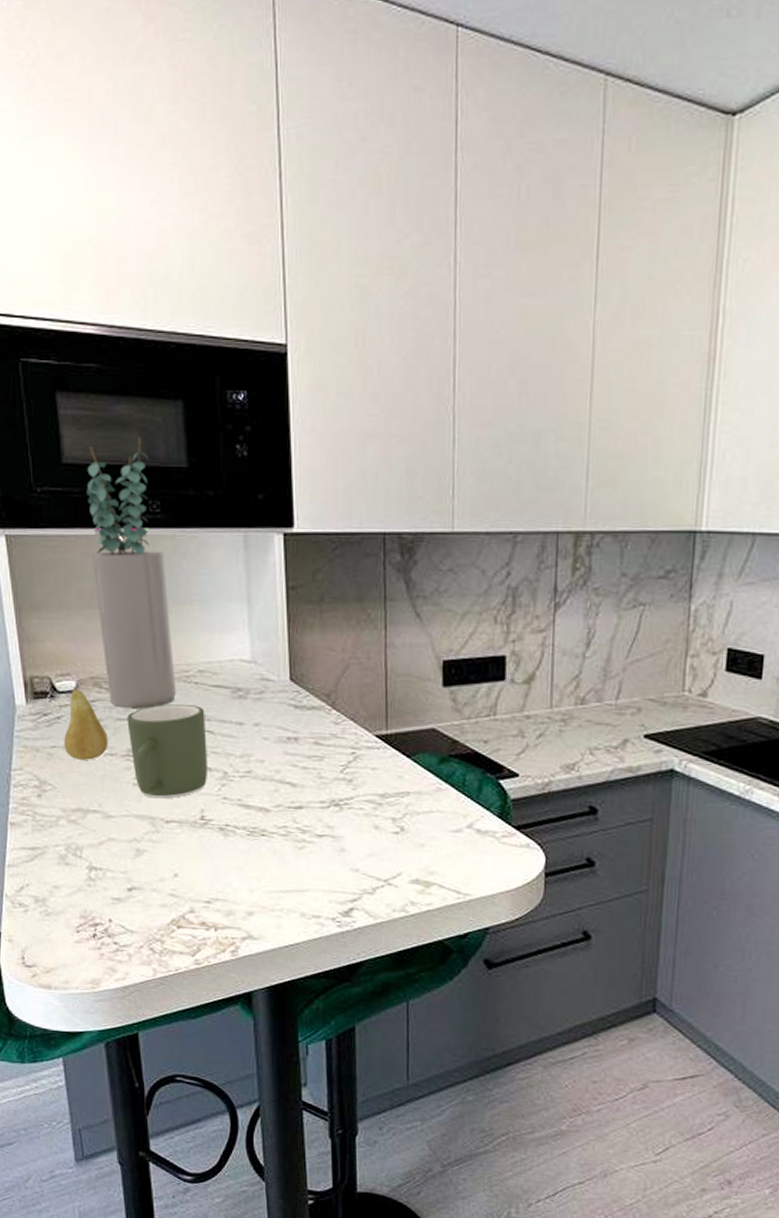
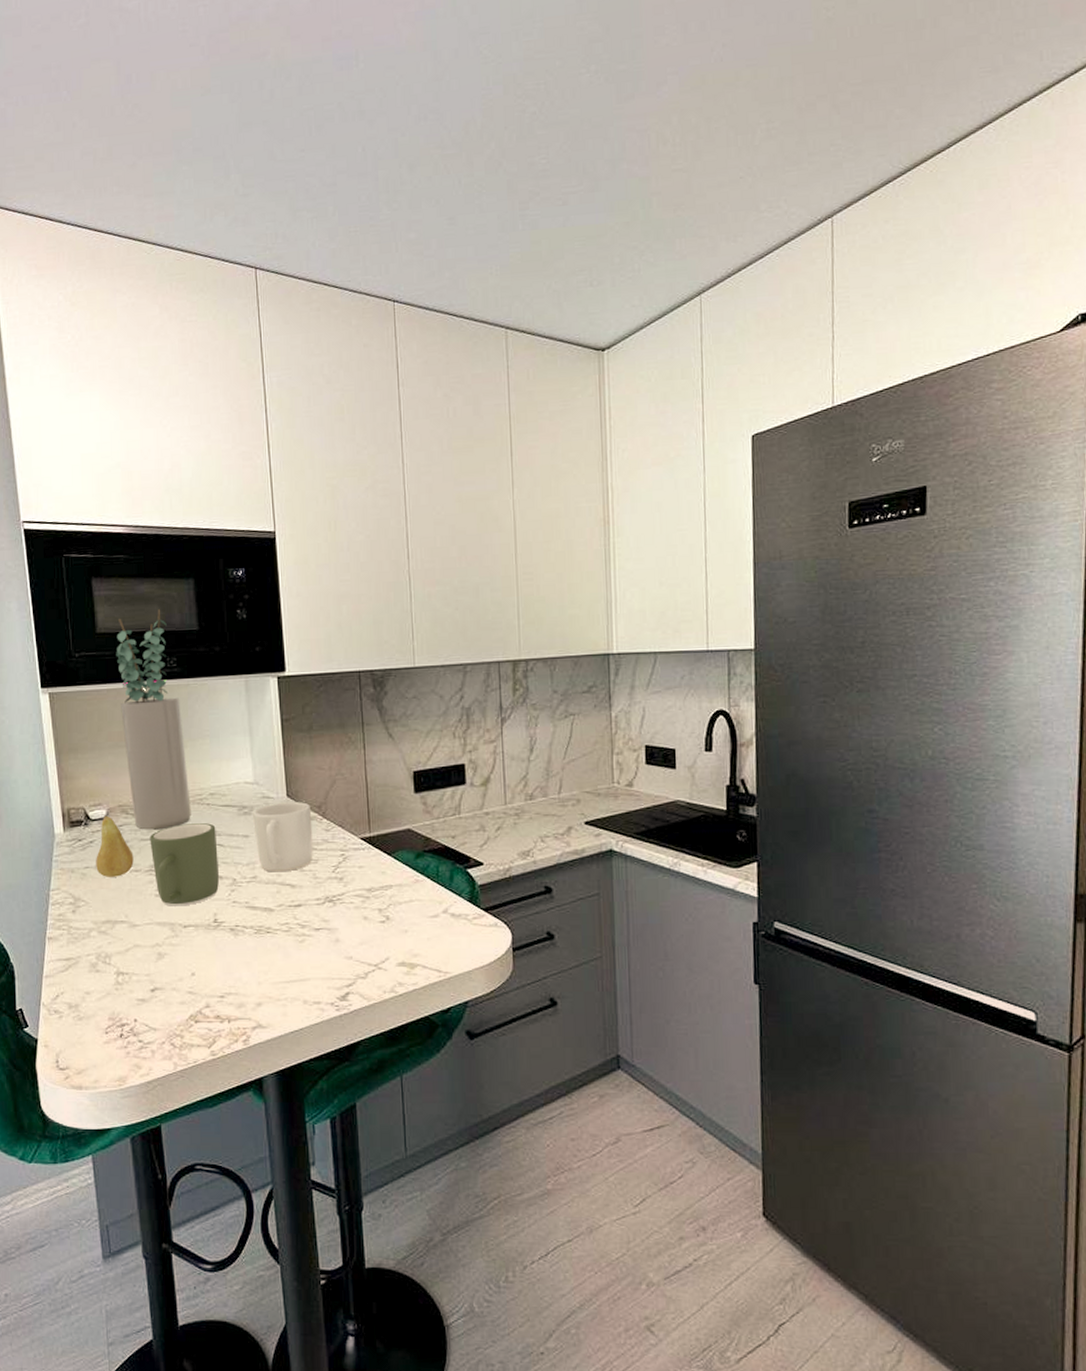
mug: none [248,687,319,768] -> present [252,802,313,872]

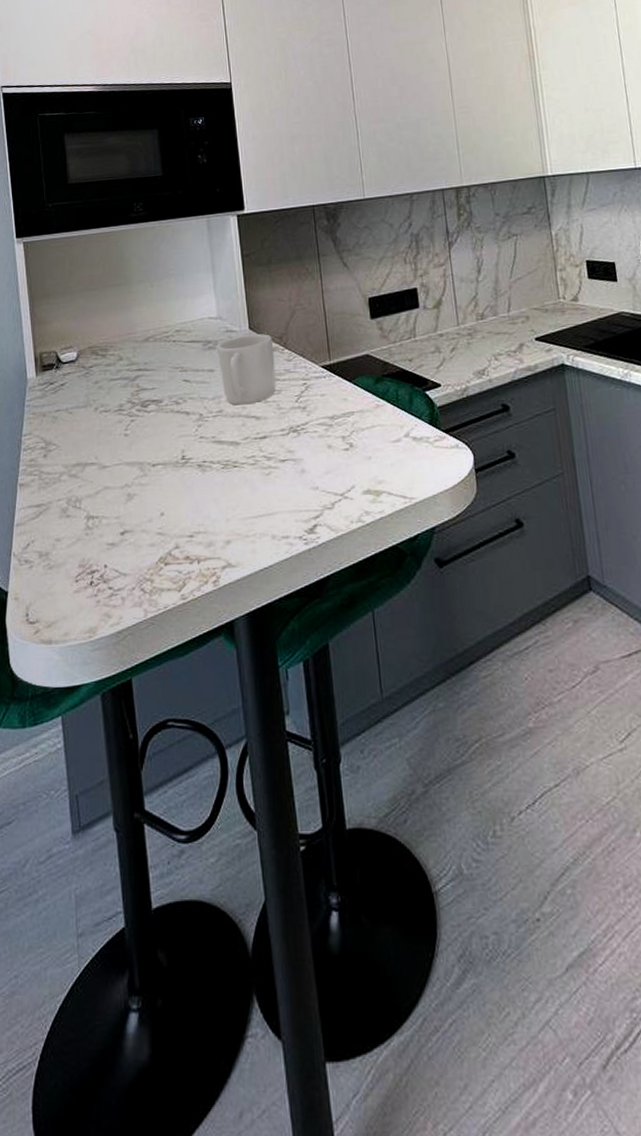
fruit: present [96,815,134,877] -> none [67,357,103,419]
vase: present [116,609,191,830] -> none [86,159,158,370]
mug: present [150,823,219,906] -> none [118,360,186,445]

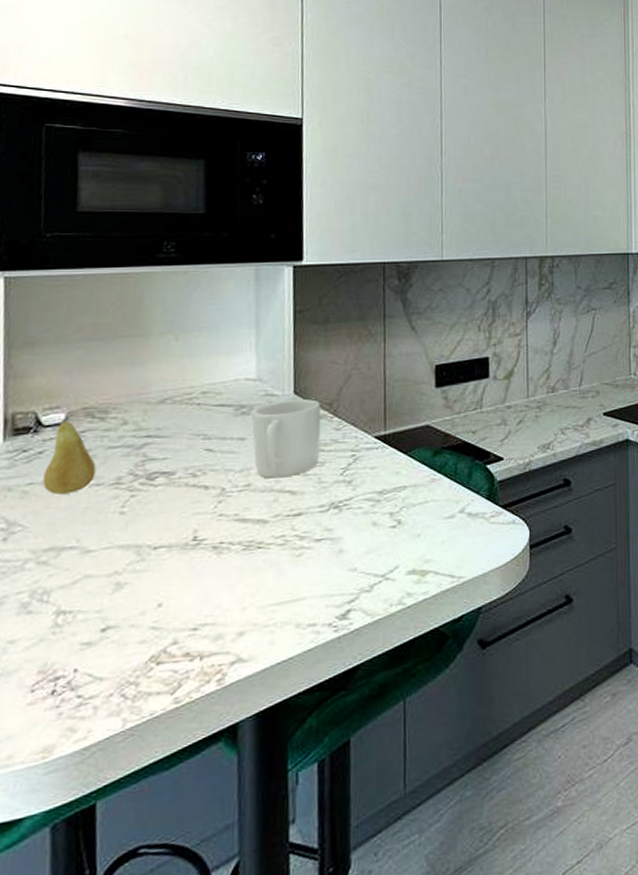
fruit: none [67,357,103,419] -> present [43,420,96,495]

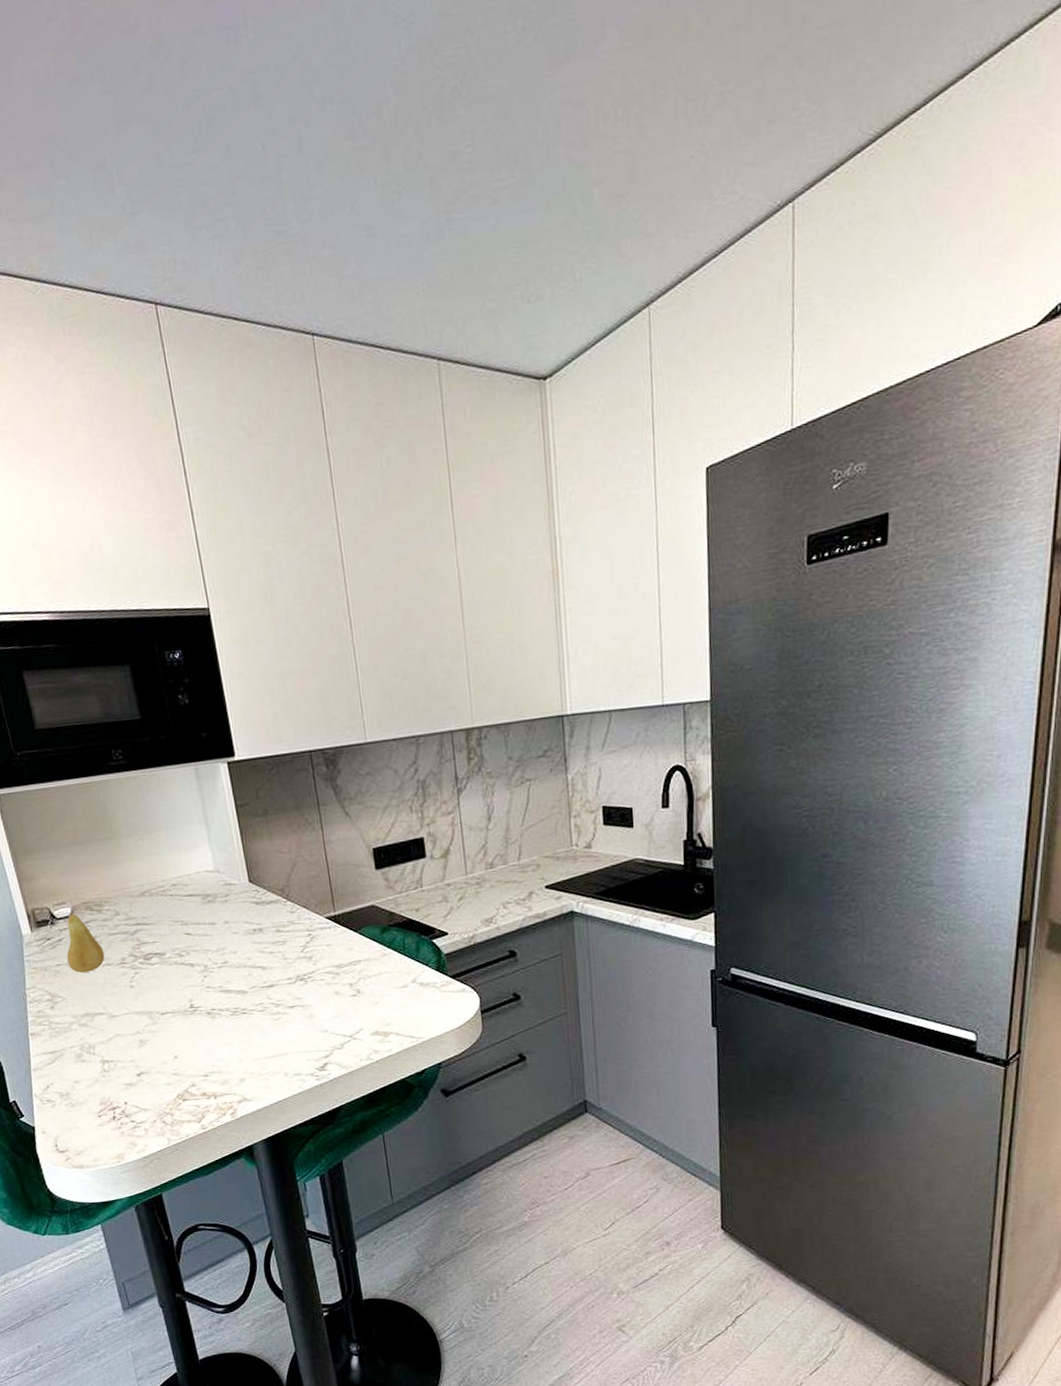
mug: present [251,399,321,479] -> none [216,886,281,956]

